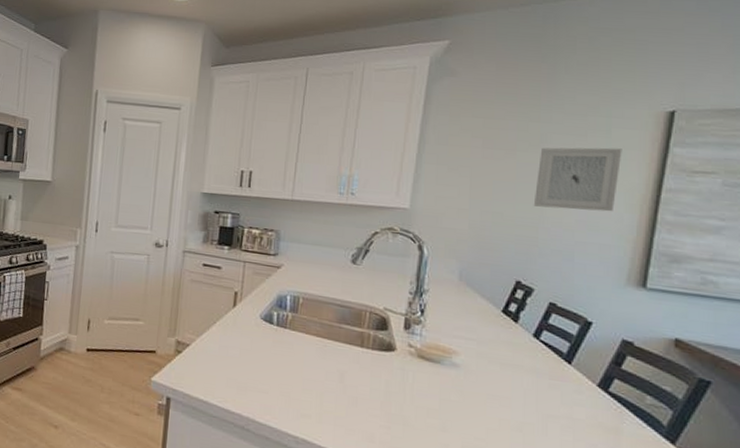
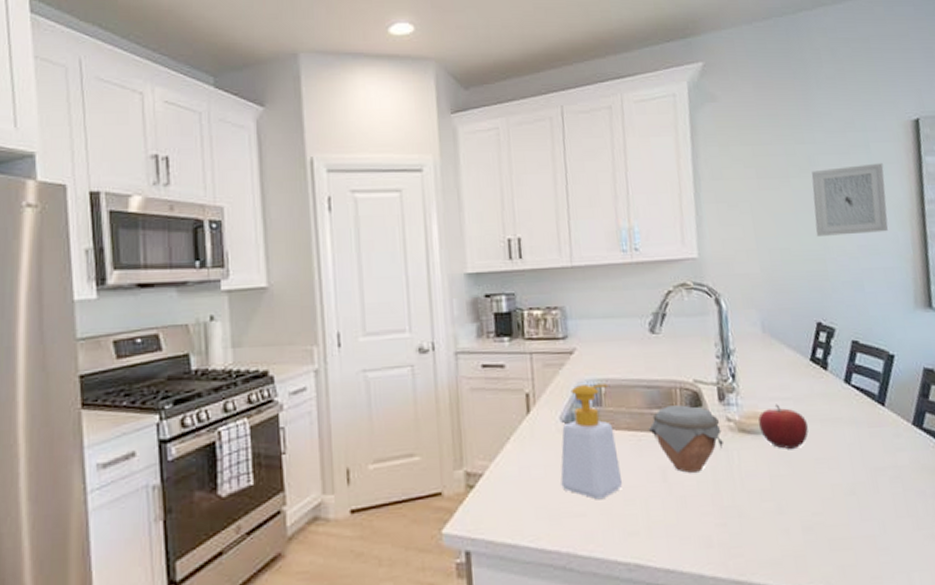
soap bottle: none [252,293,306,384] -> present [560,384,623,499]
jar: none [334,324,402,382] -> present [648,405,723,473]
fruit: none [439,342,488,383] -> present [758,404,809,450]

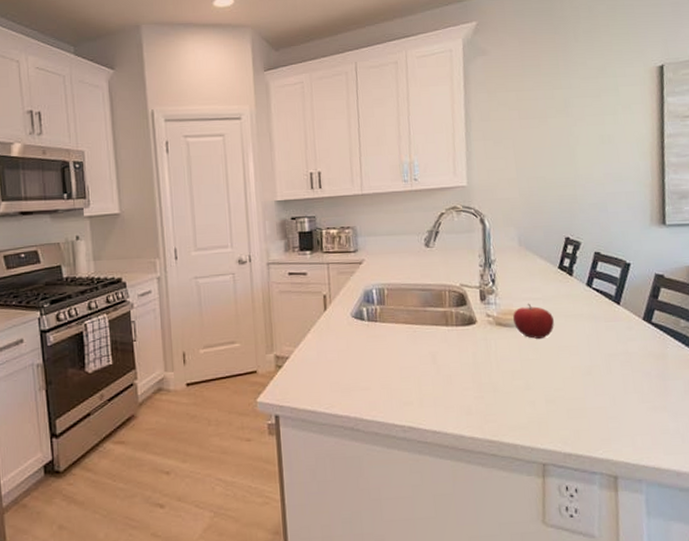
soap bottle: present [560,384,623,499] -> none [350,287,401,376]
jar: present [648,405,723,473] -> none [421,304,483,357]
wall art: present [811,163,888,236] -> none [566,104,631,167]

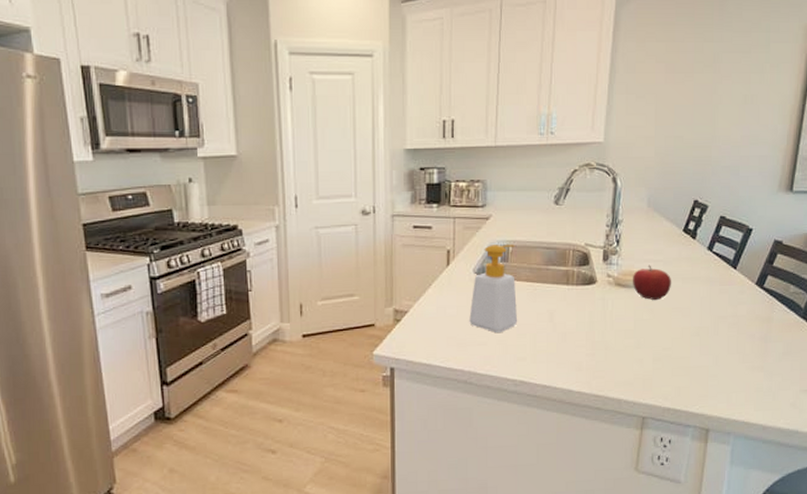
soap bottle: none [350,287,401,376] -> present [469,244,518,332]

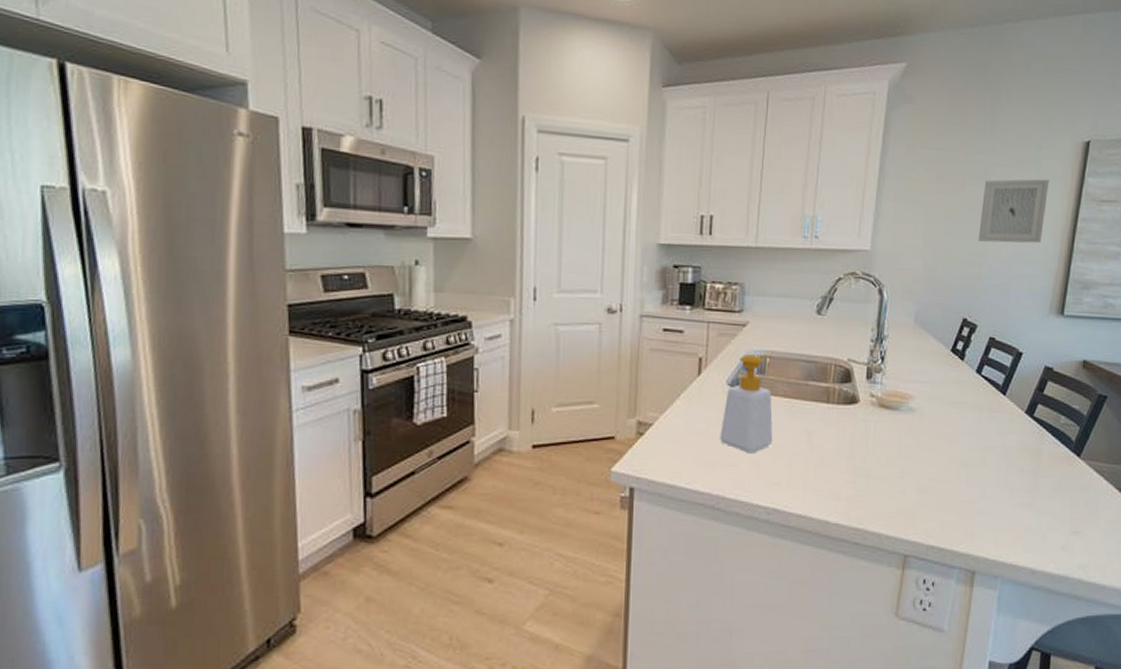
fruit: present [633,265,672,301] -> none [897,386,939,426]
wall art: none [707,62,778,126] -> present [978,179,1049,244]

